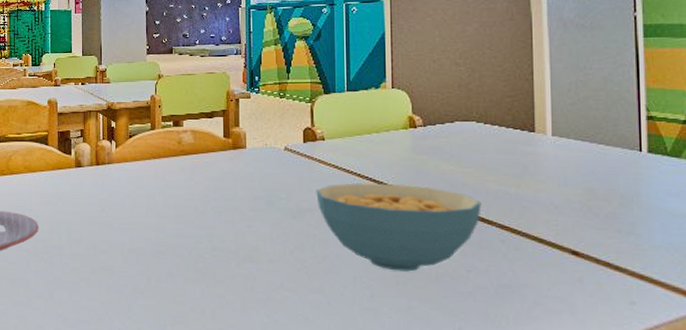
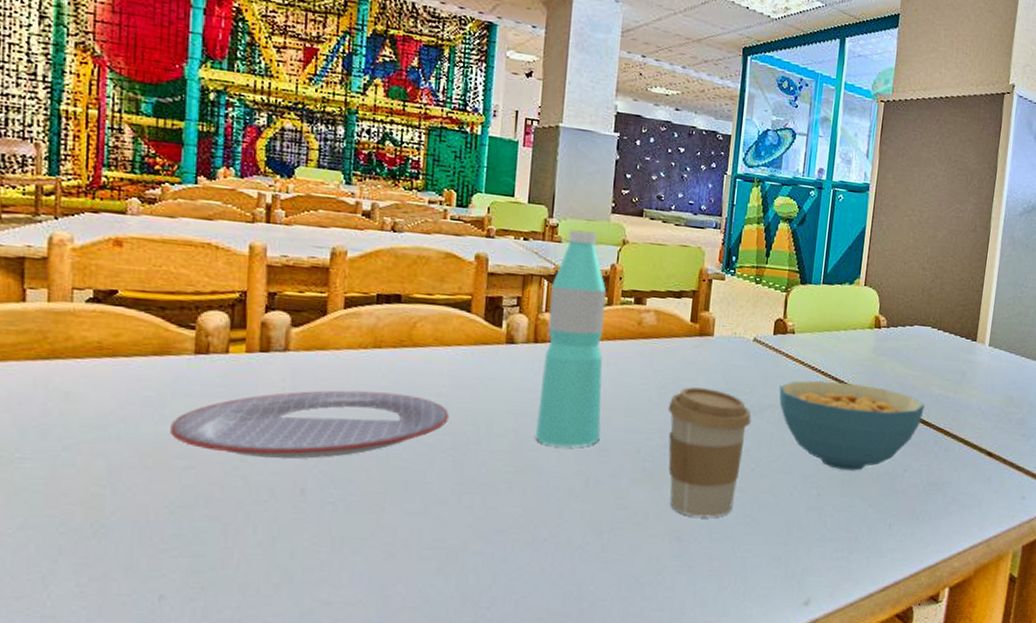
water bottle: none [103,71,156,250] -> present [536,229,607,447]
coffee cup: none [212,195,292,316] -> present [668,387,751,519]

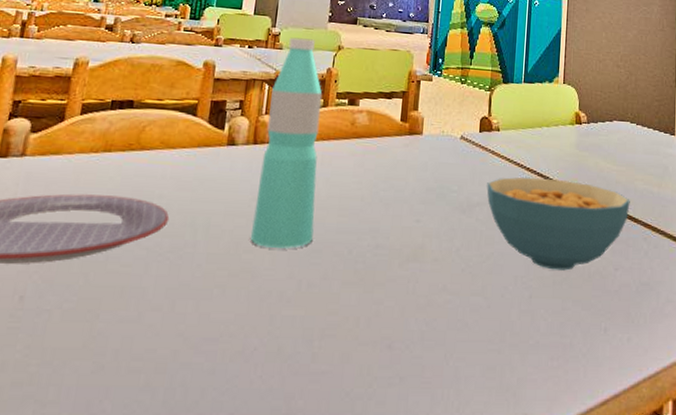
coffee cup: present [668,387,751,519] -> none [379,185,461,324]

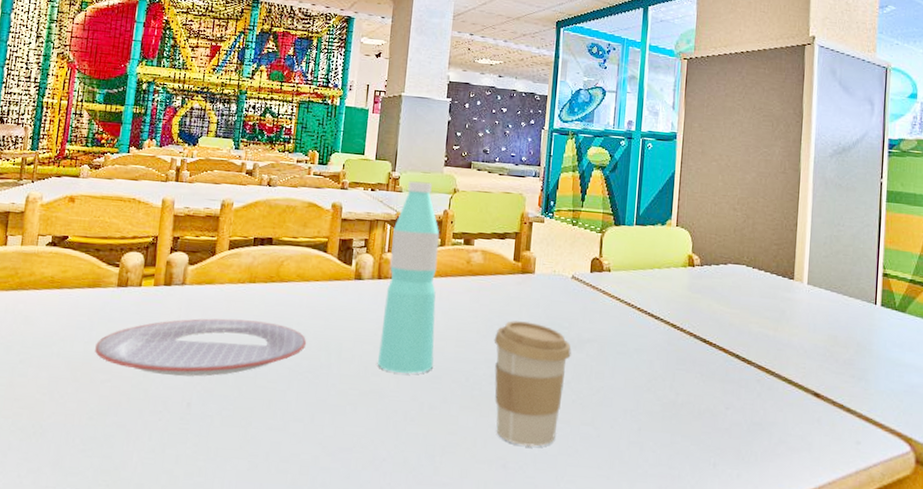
coffee cup: none [379,185,461,324] -> present [494,320,571,447]
cereal bowl: present [487,177,630,271] -> none [597,316,744,407]

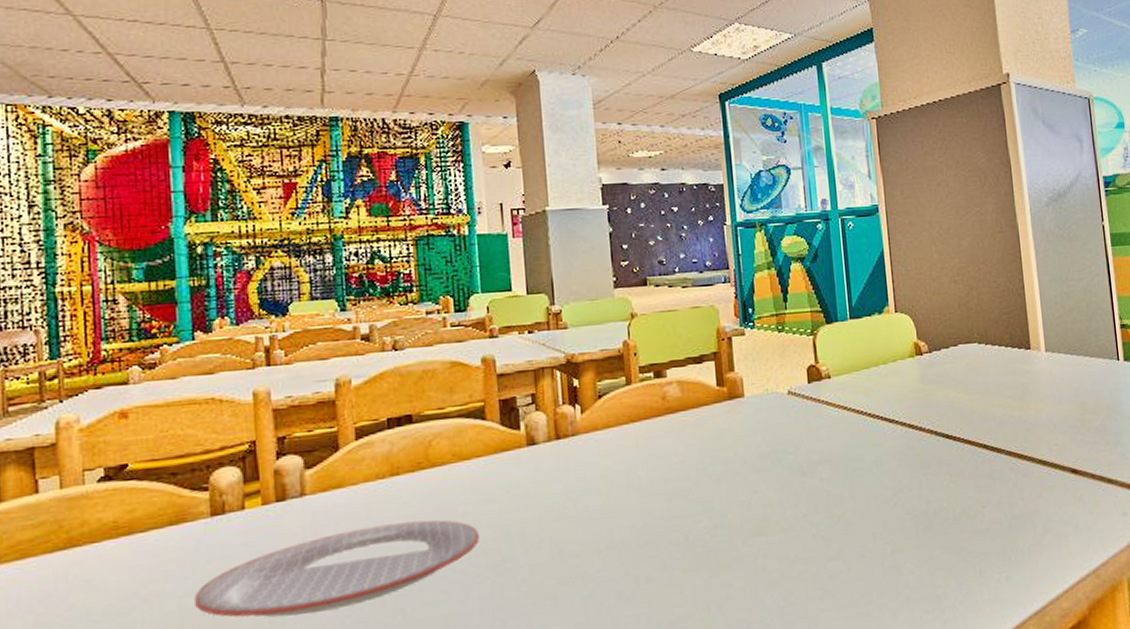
water bottle: present [378,181,440,374] -> none [565,311,643,549]
coffee cup: present [494,320,571,447] -> none [709,454,802,601]

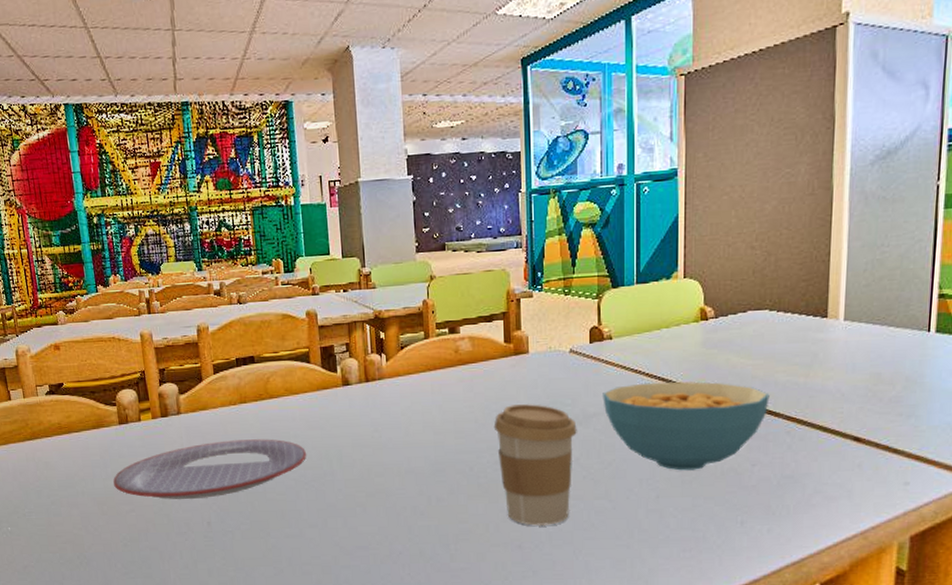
coffee cup: none [709,454,802,601] -> present [493,404,577,527]
cereal bowl: none [826,419,990,519] -> present [603,381,770,471]

